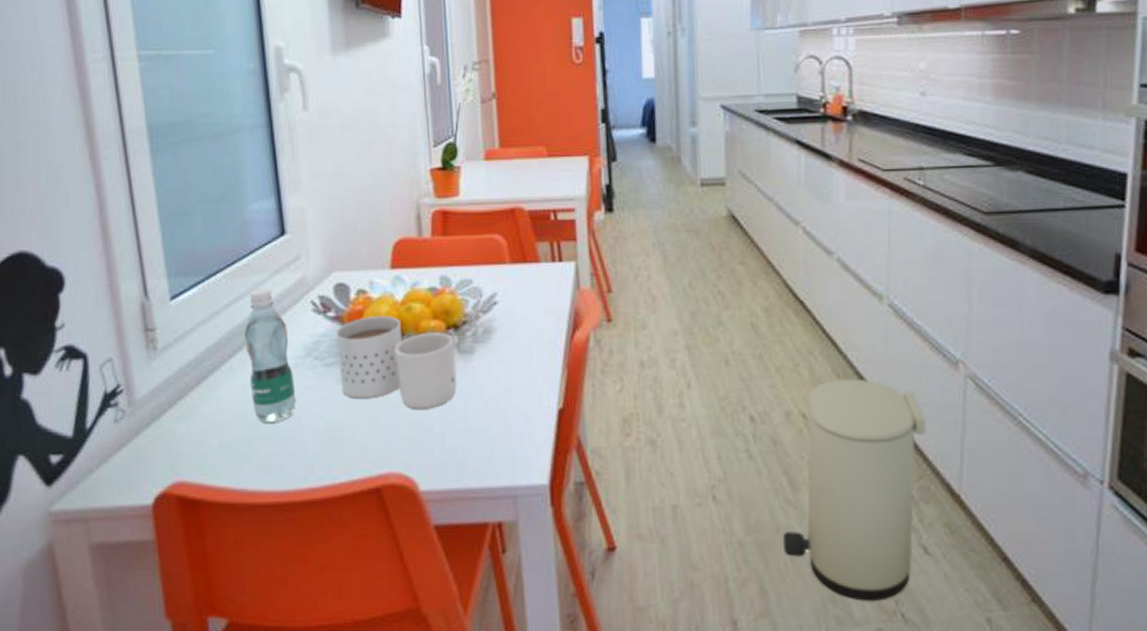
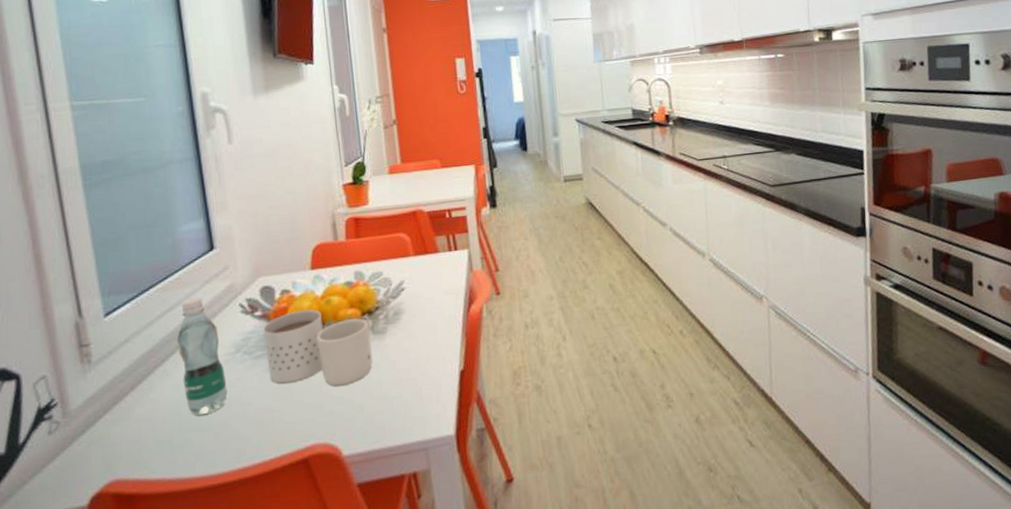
pedal bin: present [783,380,926,602] -> none [645,318,744,491]

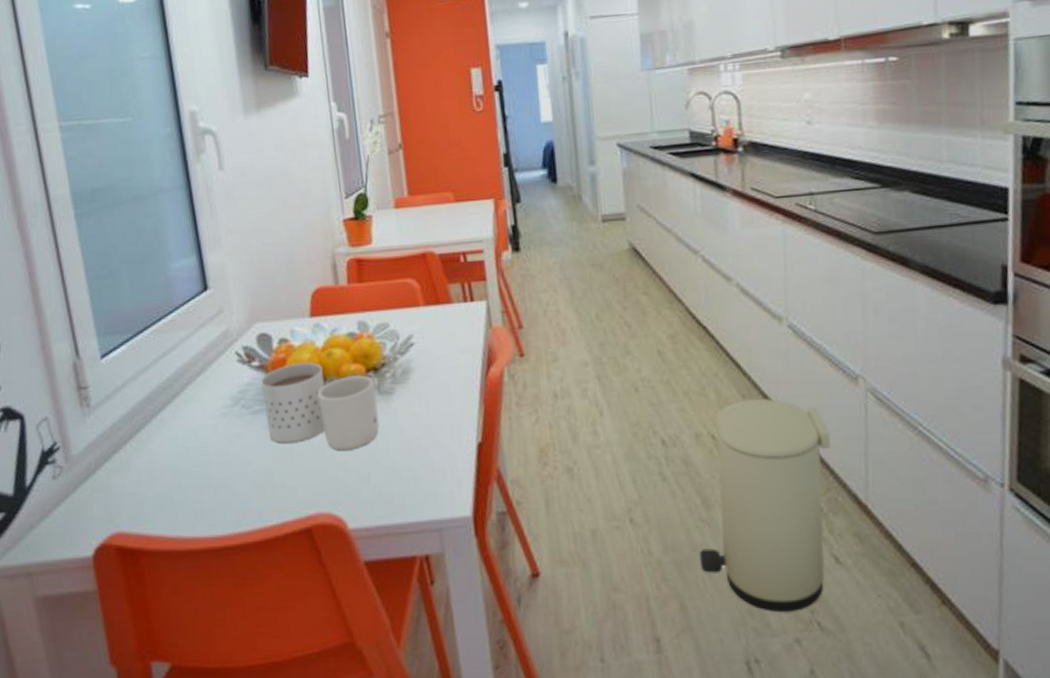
bottle: present [176,297,228,416] -> none [172,342,226,472]
pedal bin: none [645,318,744,491] -> present [700,399,831,613]

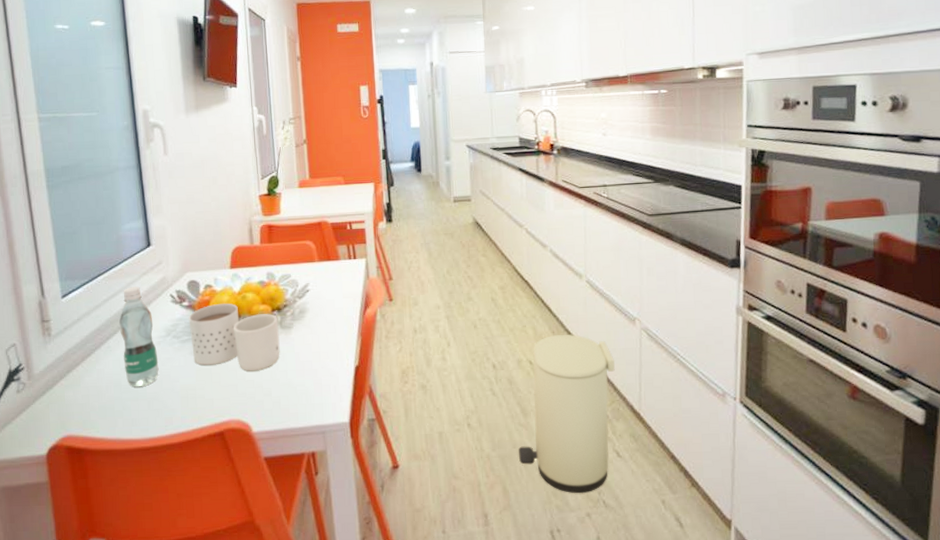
bottle: none [172,342,226,472] -> present [118,286,159,387]

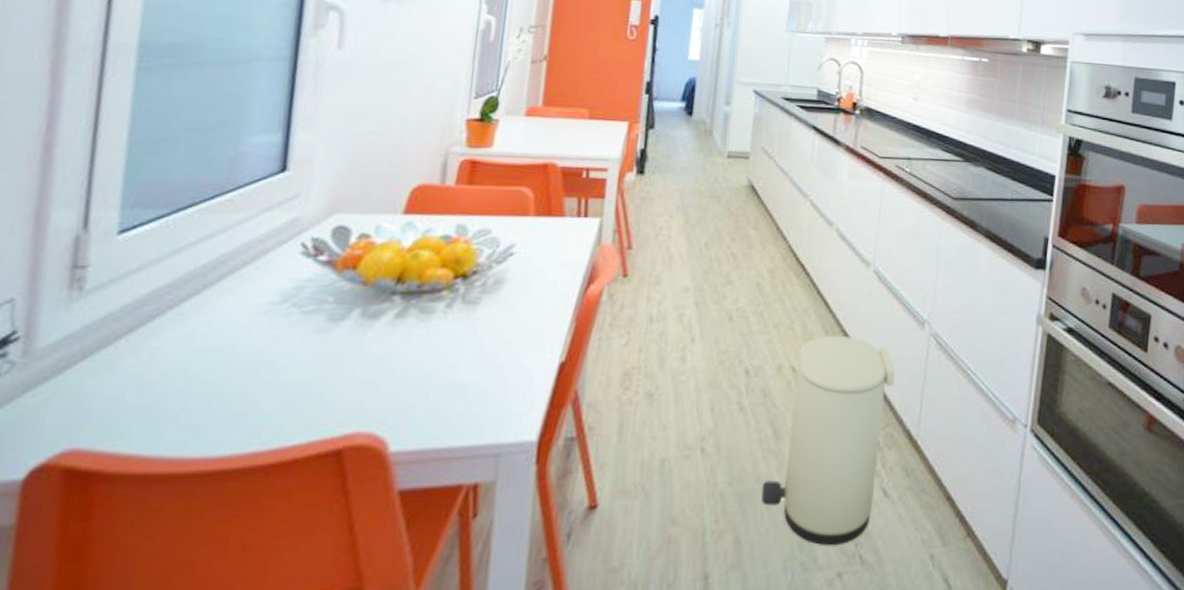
bottle: present [118,286,159,387] -> none [198,227,266,378]
mug: present [188,303,240,366] -> none [317,261,404,350]
mug: present [233,314,280,371] -> none [387,281,461,362]

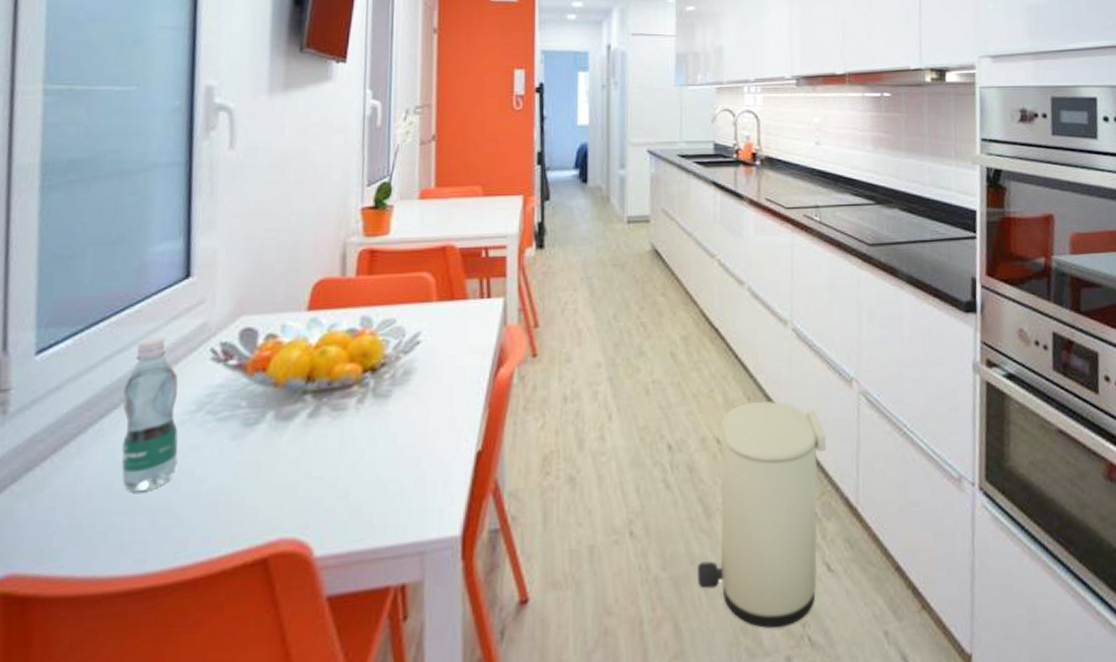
bottle: none [198,227,266,378] -> present [121,337,178,493]

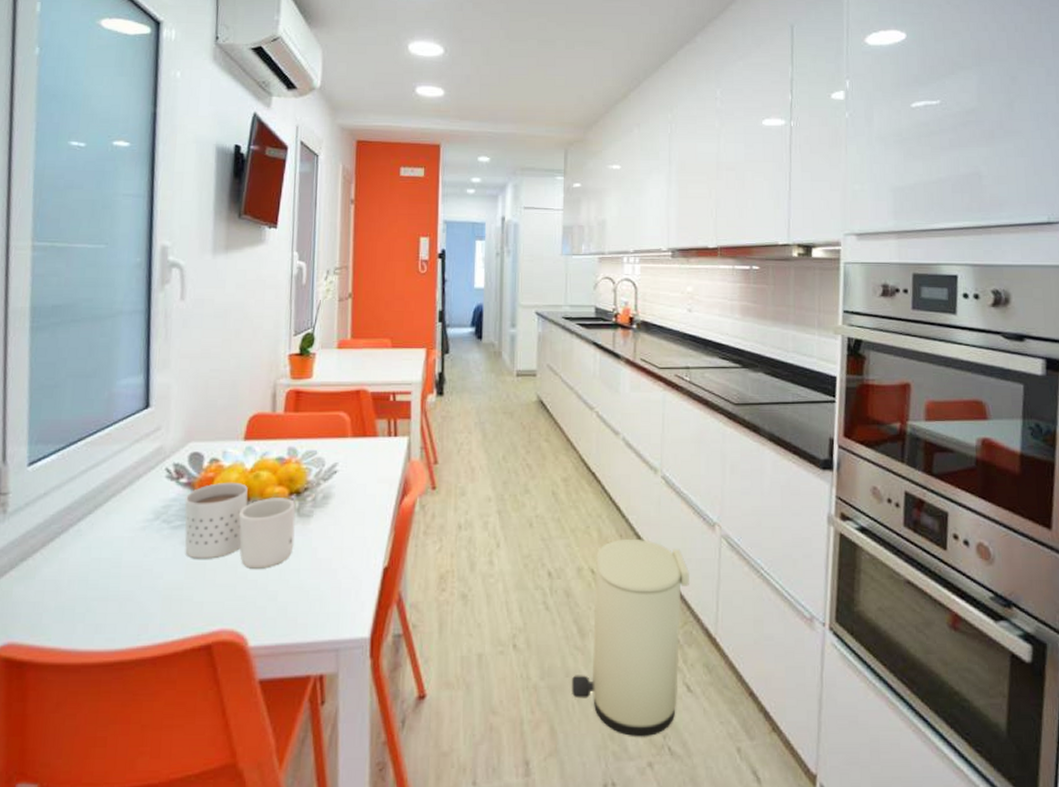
bottle: present [121,337,178,493] -> none [95,456,140,584]
mug: none [234,360,313,456] -> present [184,482,249,559]
mug: none [300,376,371,463] -> present [238,498,296,569]

